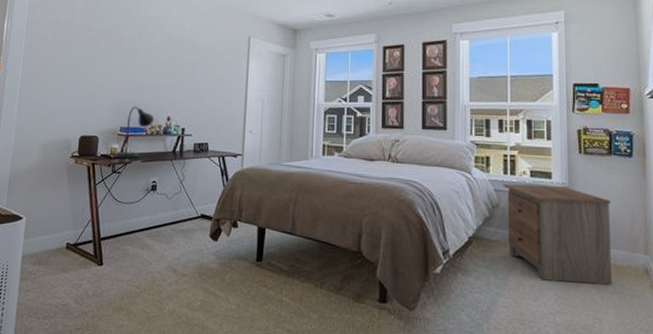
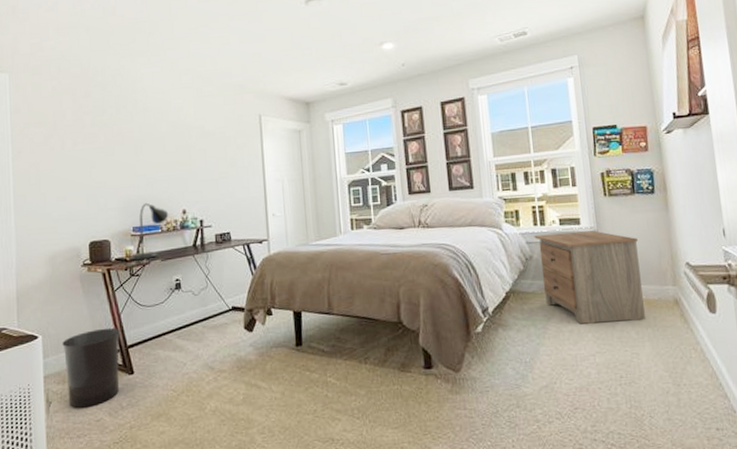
waste bin: none [40,218,96,292] -> present [62,327,120,409]

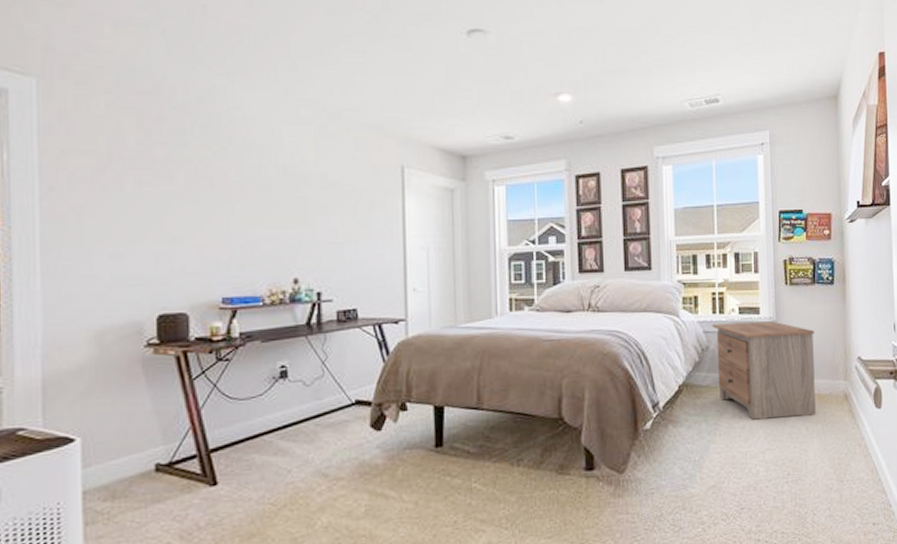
waste bin: present [62,327,120,409] -> none [112,426,199,532]
desk lamp: present [128,202,169,261] -> none [213,267,274,342]

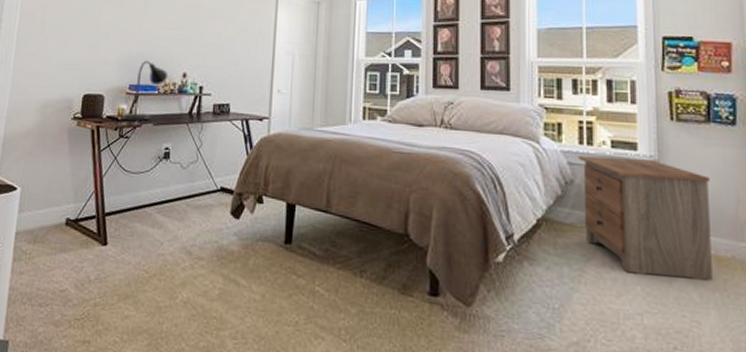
desk lamp: none [213,267,274,342] -> present [119,60,169,122]

